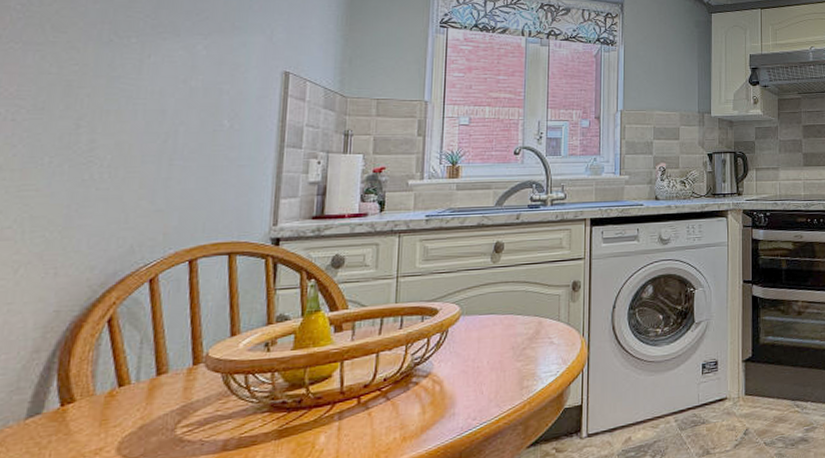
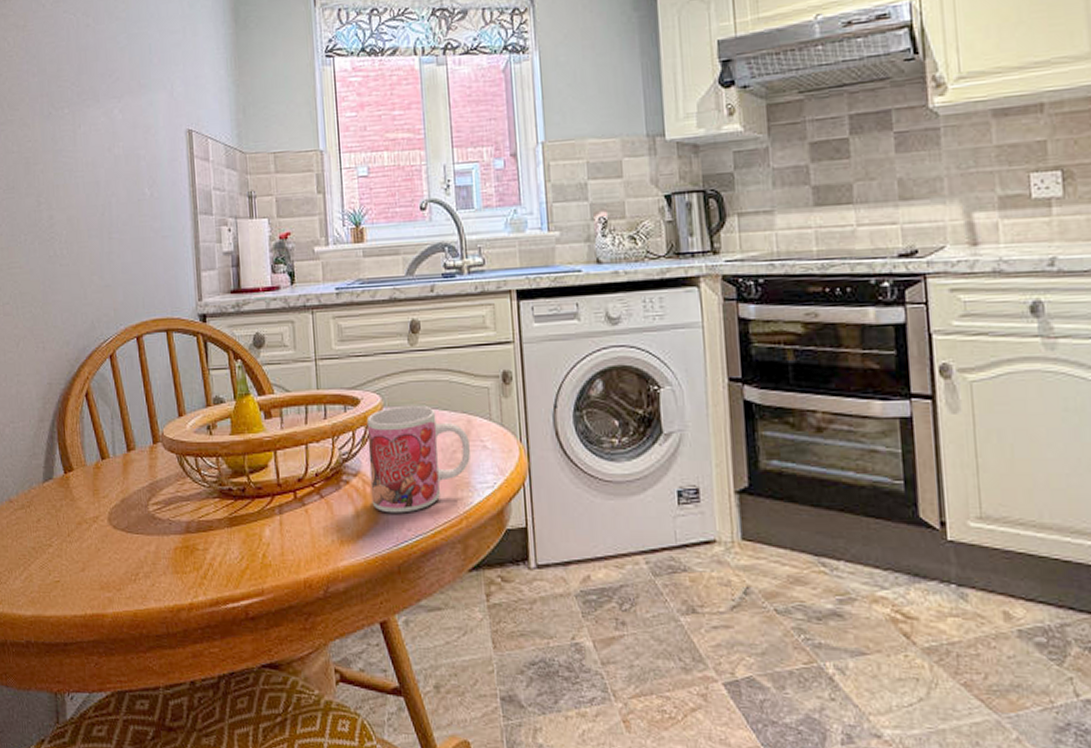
mug: none [440,312,538,407] -> present [366,405,470,513]

